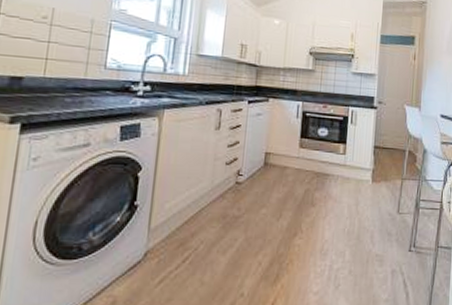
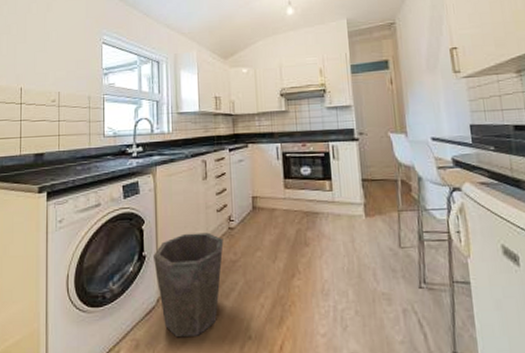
waste bin: none [146,184,229,295] -> present [154,232,224,338]

